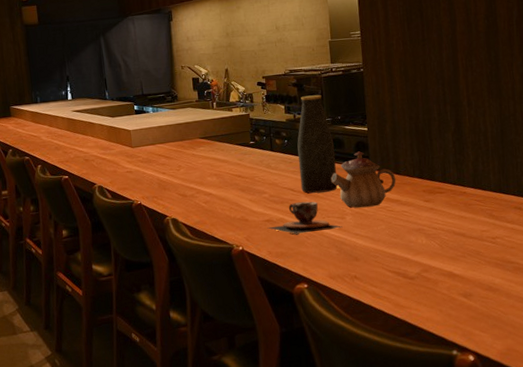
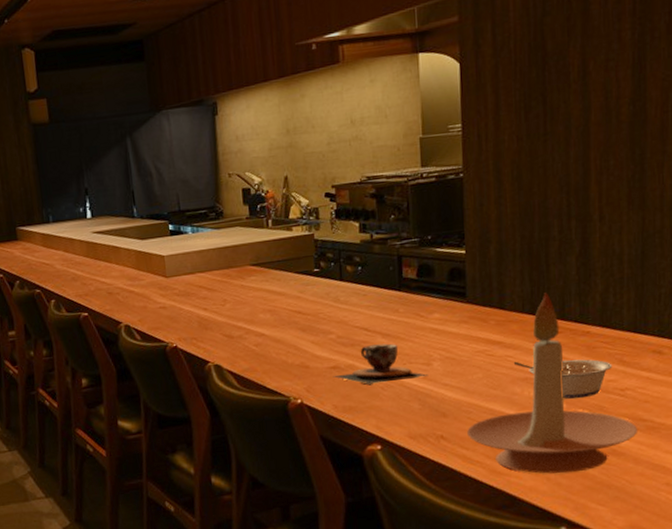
bottle: present [297,95,338,194] -> none [374,208,424,334]
teapot: present [331,151,396,208] -> none [415,280,500,352]
candle holder: none [375,161,508,307] -> present [467,293,638,474]
legume: none [408,214,485,246] -> present [513,359,613,399]

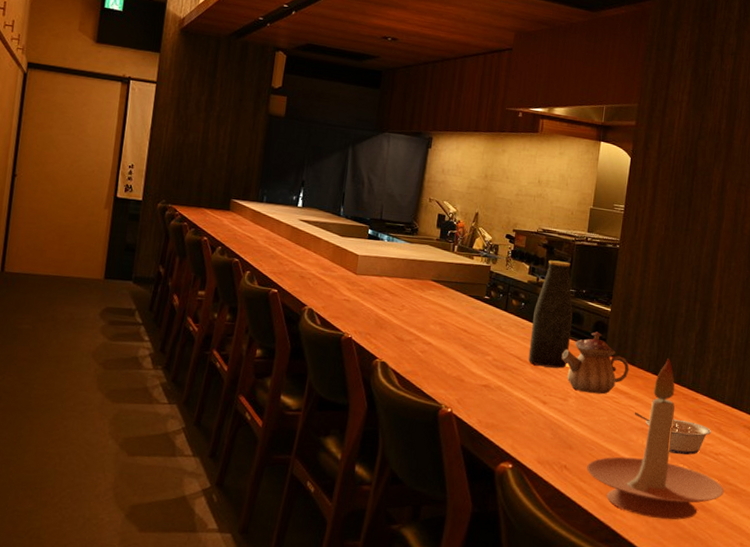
teacup: present [333,343,429,386] -> none [483,372,564,411]
bottle: none [374,208,424,334] -> present [528,260,573,369]
teapot: none [415,280,500,352] -> present [561,331,630,395]

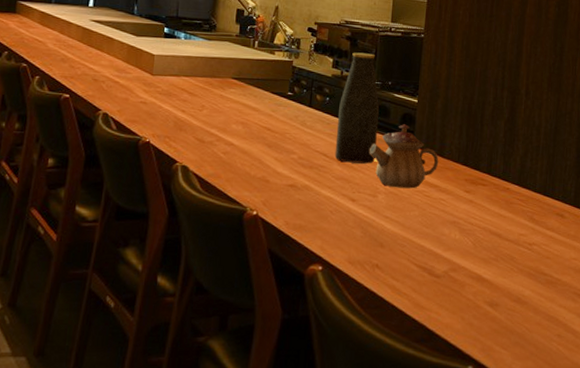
candle holder: present [587,358,725,520] -> none [399,148,540,315]
legume: present [634,412,712,455] -> none [445,205,524,246]

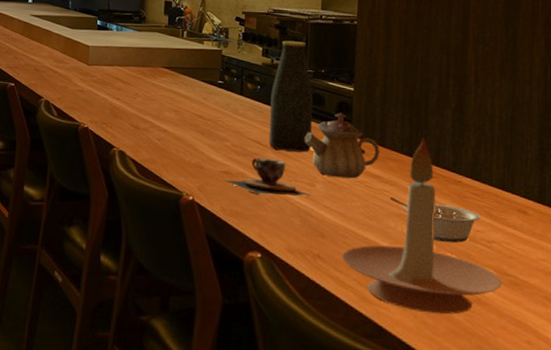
teacup: none [289,170,373,208] -> present [224,157,311,197]
candle holder: none [399,148,540,315] -> present [342,139,502,315]
legume: none [445,205,524,246] -> present [389,196,481,243]

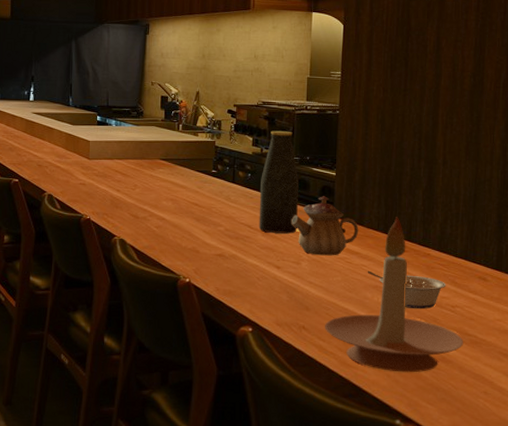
teacup: present [224,157,311,197] -> none [218,240,297,275]

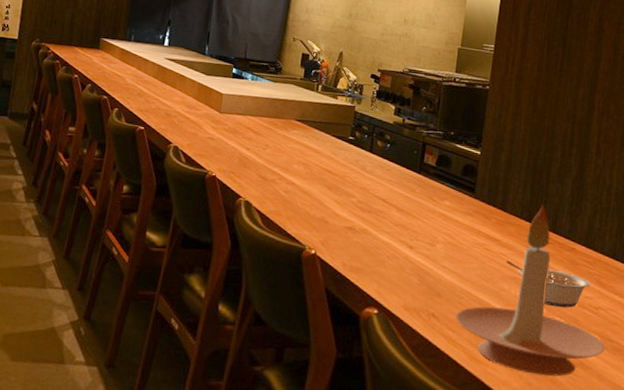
bottle: present [259,131,299,234] -> none [393,101,441,213]
teapot: present [291,196,359,256] -> none [428,175,501,241]

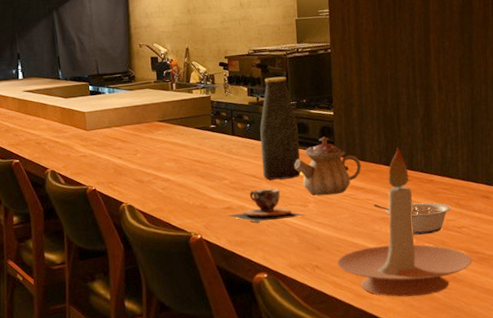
teacup: none [347,215,431,256] -> present [227,188,305,224]
bottle: none [393,101,441,213] -> present [260,76,301,180]
teapot: none [428,175,501,241] -> present [294,136,362,196]

